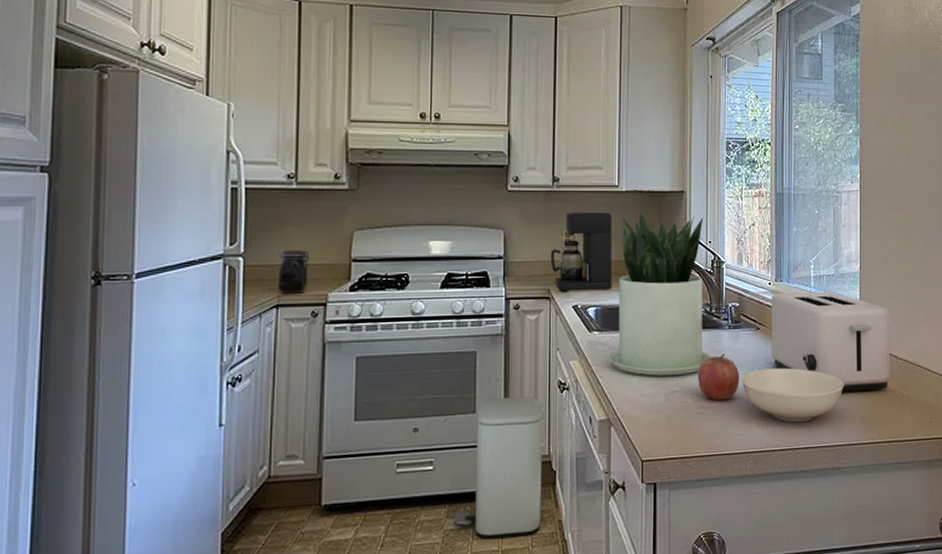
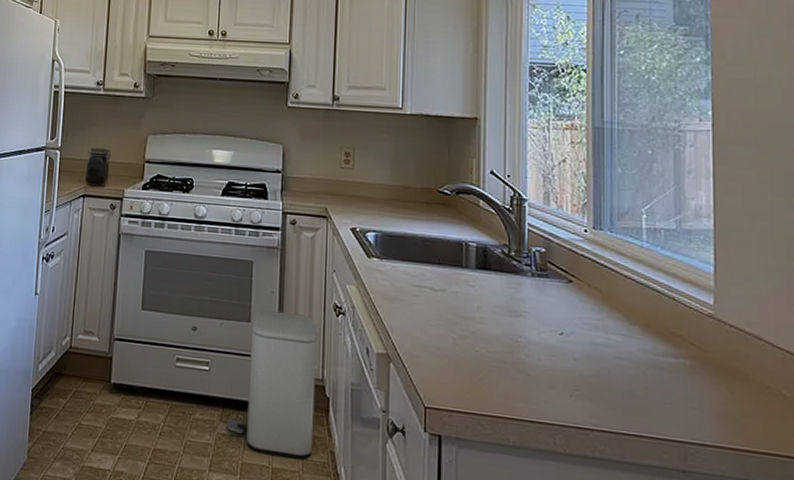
coffee maker: present [550,211,613,292] -> none [328,131,395,217]
planter: present [609,212,712,377] -> none [389,138,511,320]
fruit: present [697,354,740,401] -> none [492,304,546,358]
bowl: present [741,368,844,422] -> none [547,329,692,403]
toaster: present [770,291,891,392] -> none [587,242,764,383]

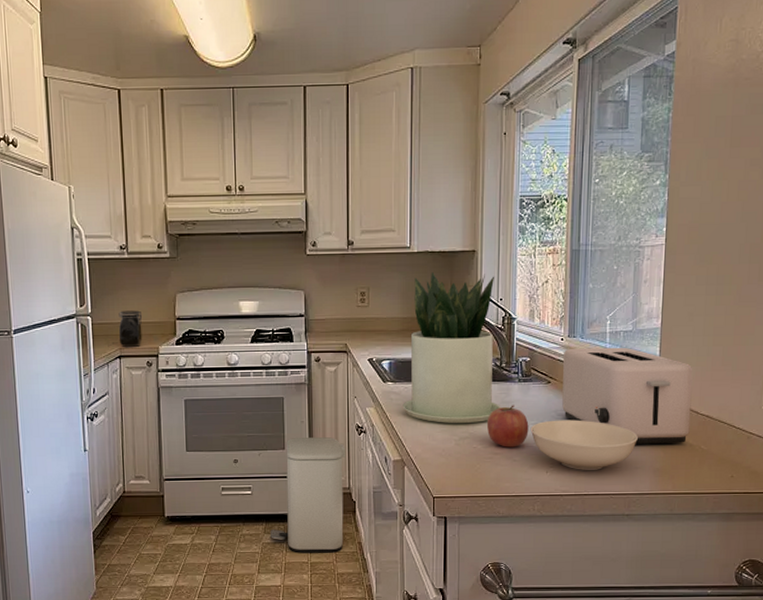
planter: none [389,138,511,320] -> present [402,272,502,424]
fruit: none [492,304,546,358] -> present [486,405,529,447]
bowl: none [547,329,692,403] -> present [530,419,638,470]
toaster: none [587,242,764,383] -> present [562,347,693,444]

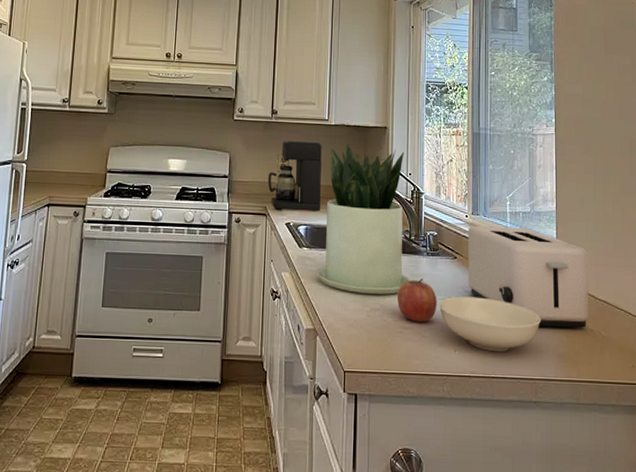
jar: present [118,310,143,347] -> none [50,160,76,196]
pedal bin: present [270,437,345,553] -> none [178,299,260,428]
coffee maker: none [347,272,405,346] -> present [267,140,322,212]

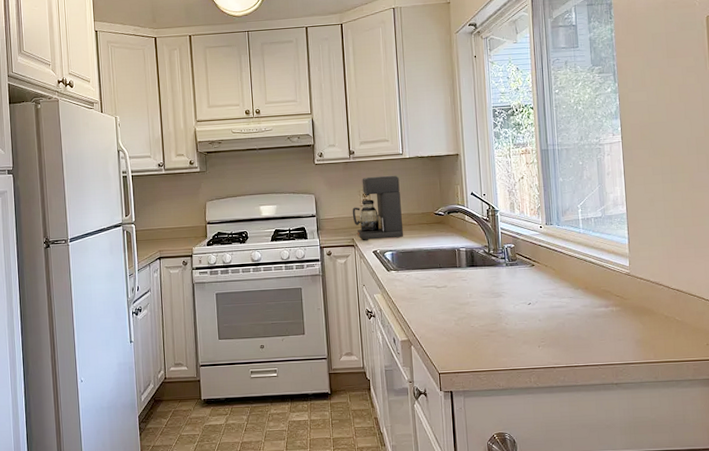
planter: present [317,144,411,295] -> none [406,173,493,306]
fruit: present [396,278,437,322] -> none [481,287,519,325]
bowl: present [438,296,541,351] -> none [520,298,618,344]
toaster: present [467,225,589,328] -> none [543,231,664,318]

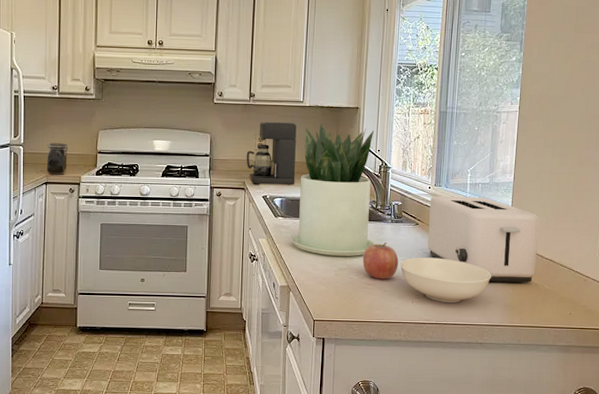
jar: none [158,217,179,249] -> present [46,143,68,175]
planter: none [406,173,493,306] -> present [290,124,376,257]
fruit: none [481,287,519,325] -> present [362,242,399,279]
bowl: none [520,298,618,344] -> present [399,257,491,303]
toaster: none [543,231,664,318] -> present [428,195,540,283]

